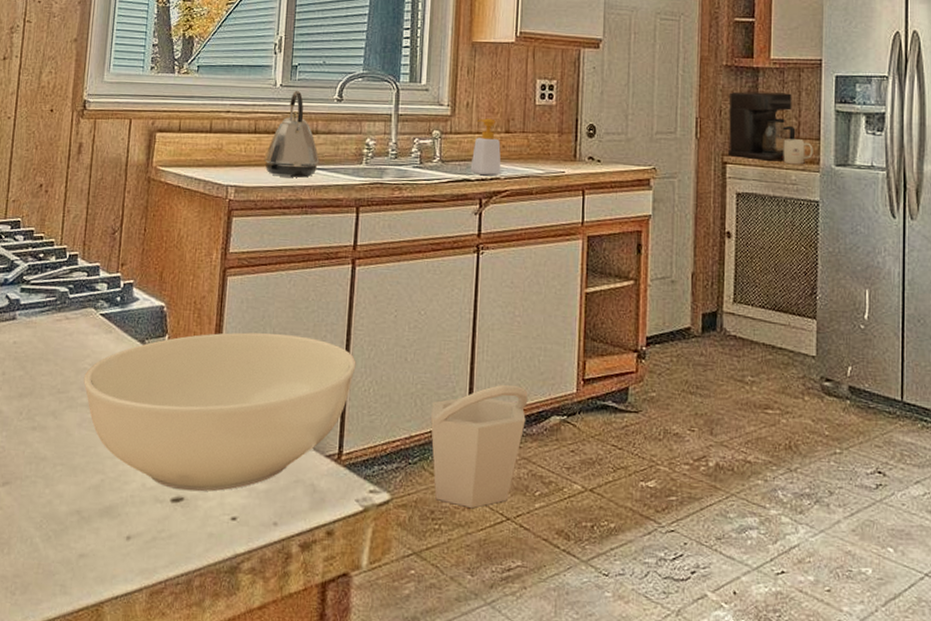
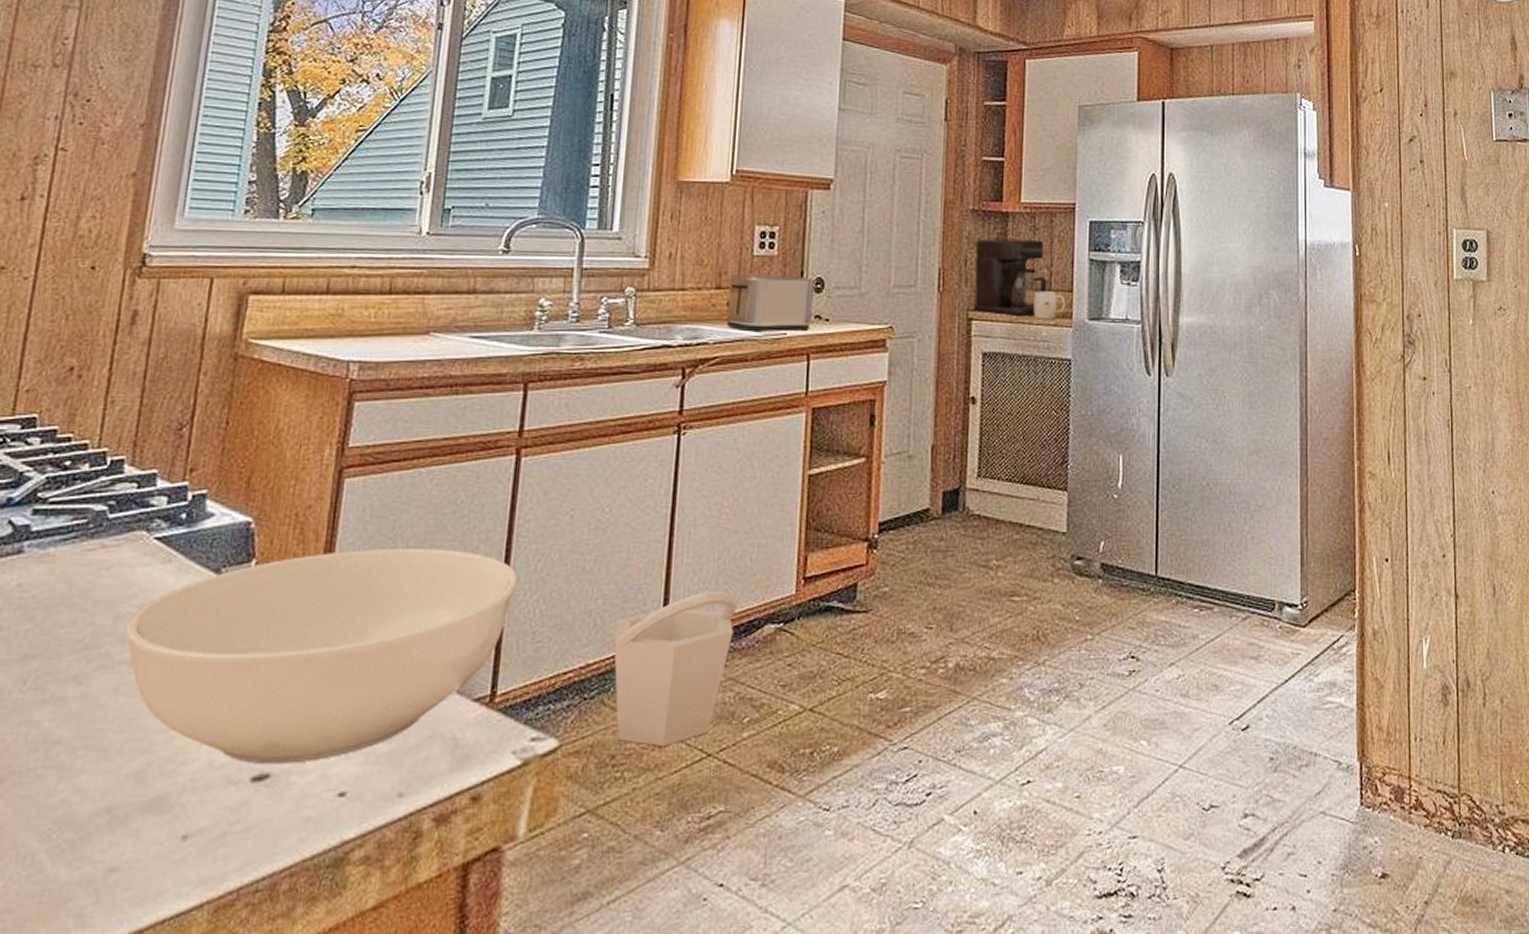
kettle: present [264,91,320,178] -> none [401,240,477,348]
soap bottle: present [470,118,501,176] -> none [671,272,710,341]
toaster: none [514,120,588,171] -> present [726,273,815,333]

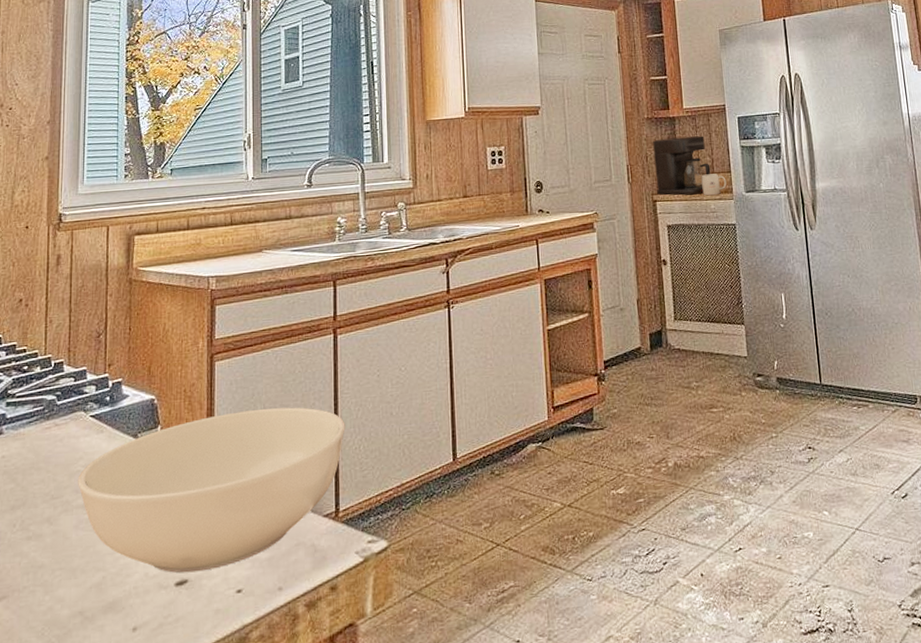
bucket: present [613,590,737,748] -> none [419,421,506,542]
toaster: present [726,273,815,333] -> none [472,181,536,227]

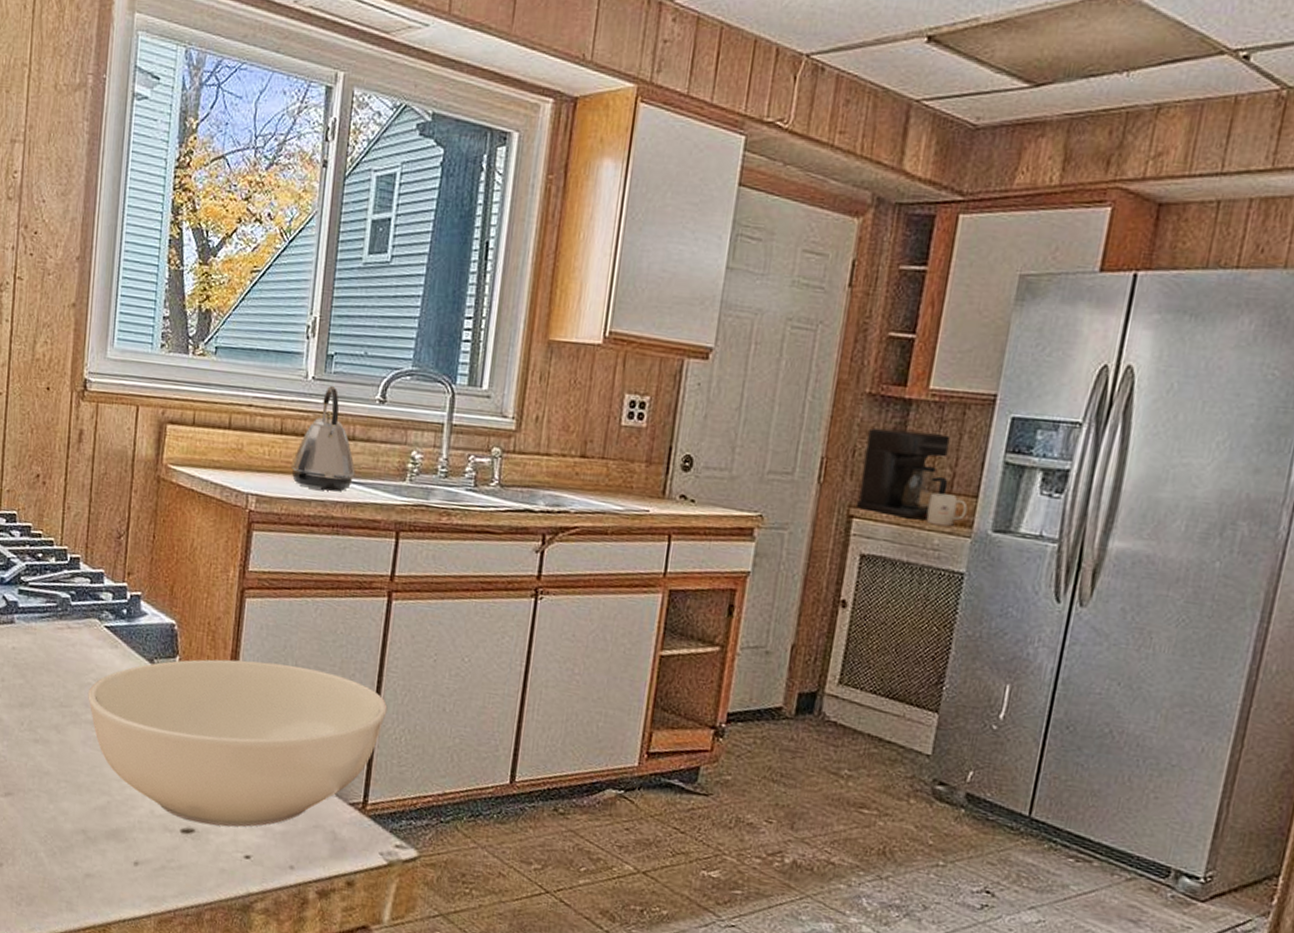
kettle: none [242,182,295,262] -> present [290,386,356,492]

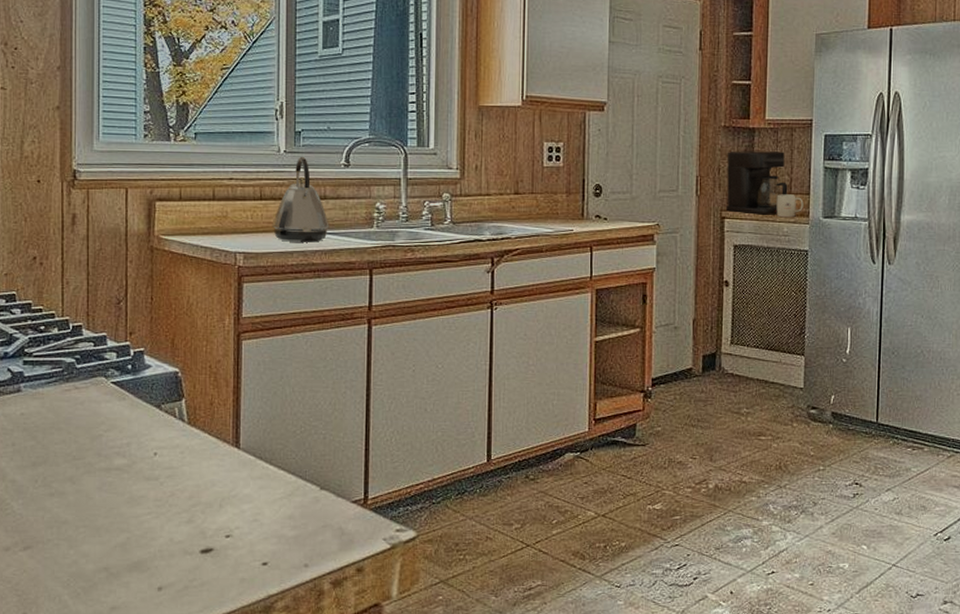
bowl: present [88,659,388,827] -> none [100,392,377,542]

